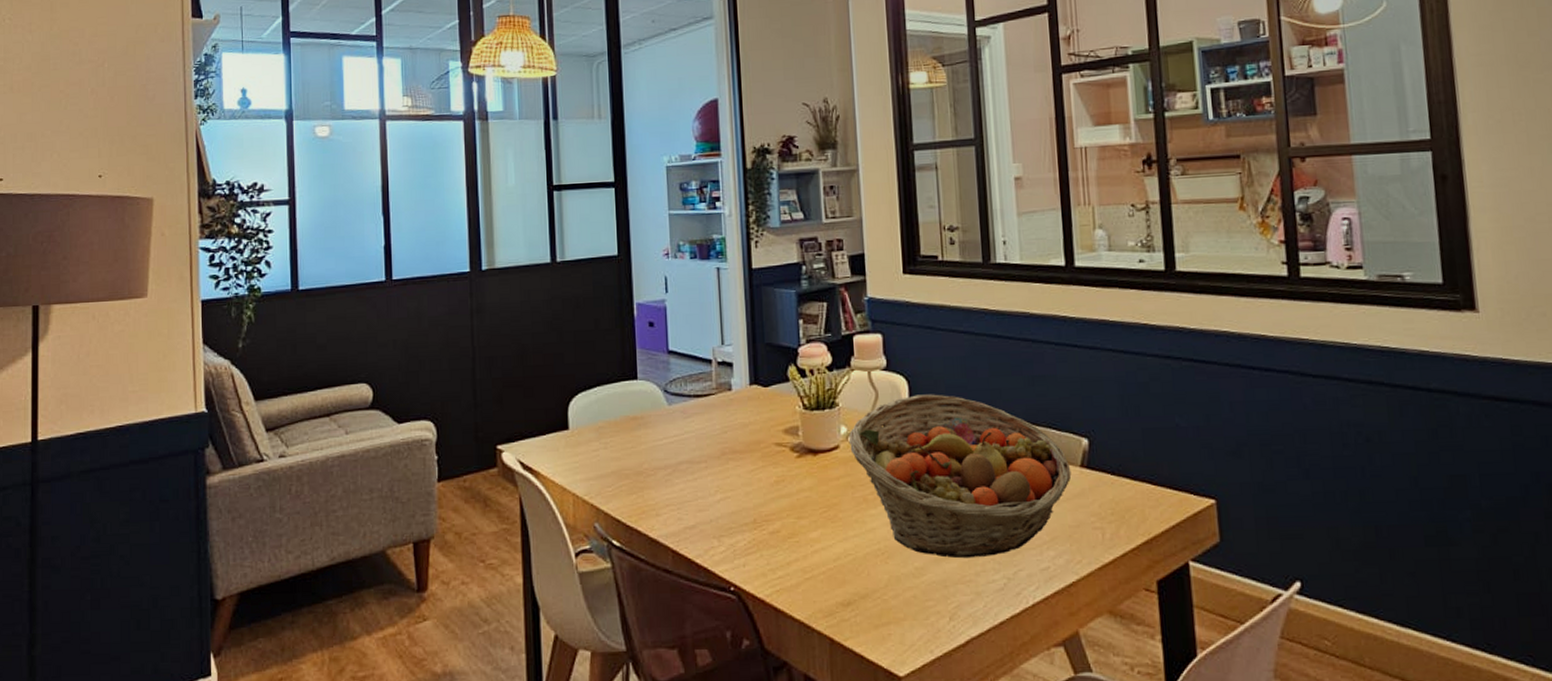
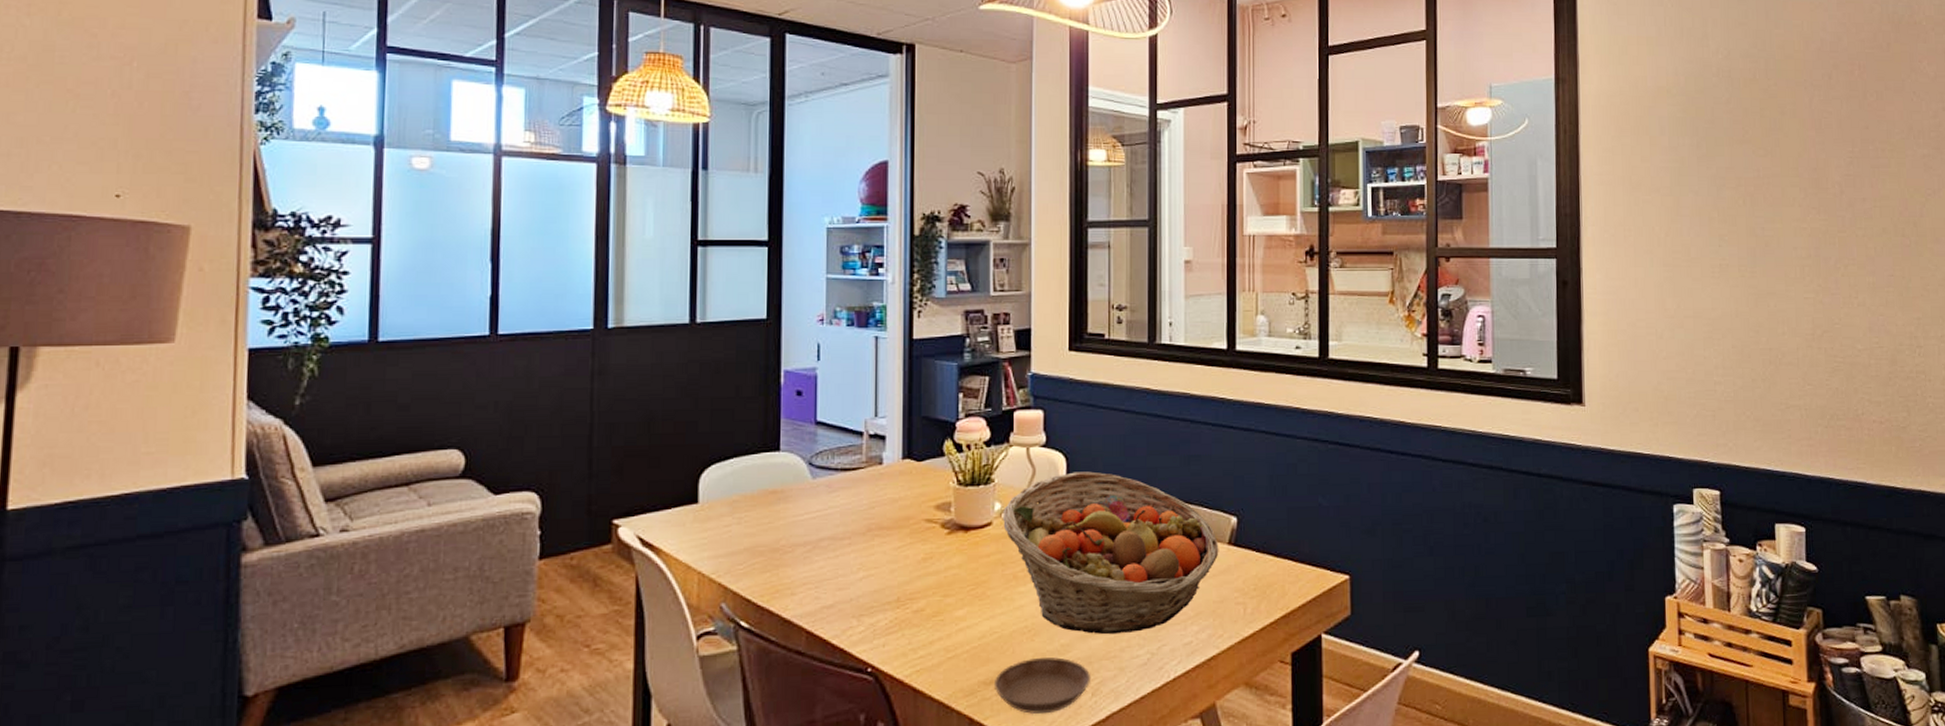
saucer: none [851,580,947,636] -> present [993,657,1090,714]

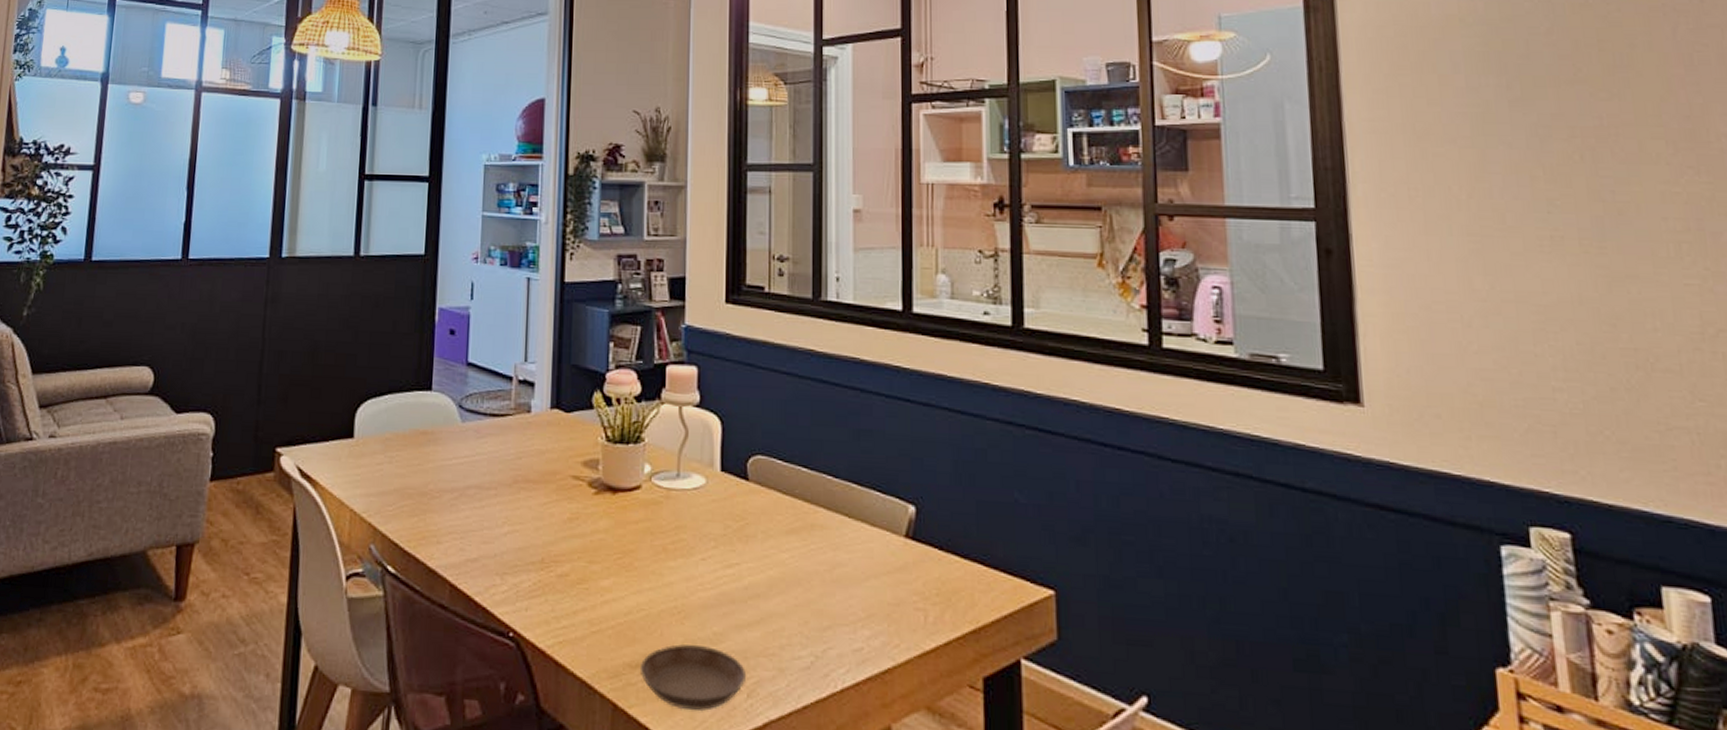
fruit basket: present [1003,471,1219,635] -> none [653,437,895,629]

